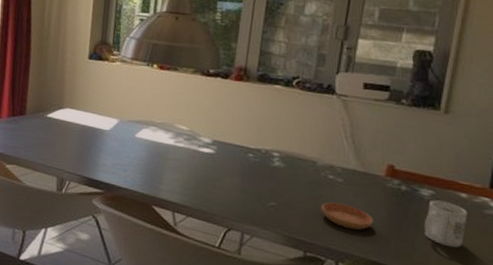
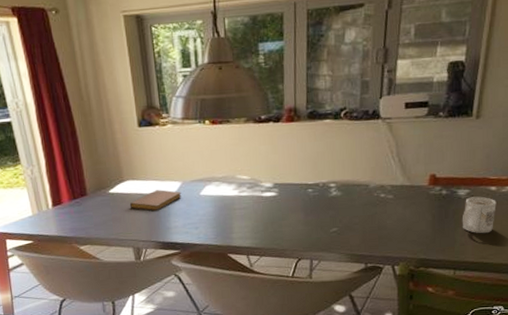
notebook: none [63,123,117,144] -> present [129,189,182,211]
saucer: present [321,202,374,230] -> none [376,216,421,237]

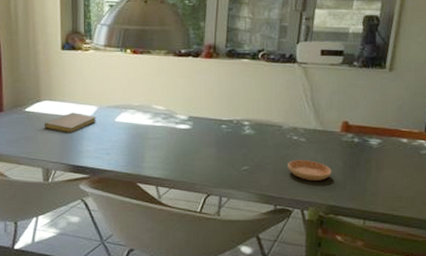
saucer: none [376,216,421,237] -> present [288,160,332,181]
mug: present [462,196,496,234] -> none [373,147,408,185]

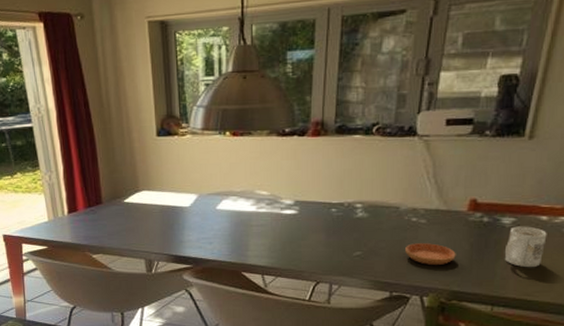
notebook: present [44,112,97,132] -> none [143,202,197,223]
mug: none [373,147,408,185] -> present [504,226,547,268]

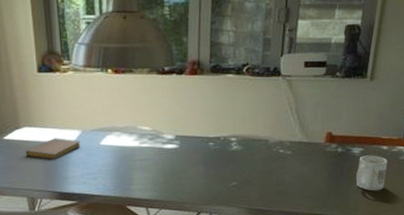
notebook: none [143,202,197,223] -> present [25,138,81,159]
saucer: present [405,243,456,265] -> none [275,172,317,192]

